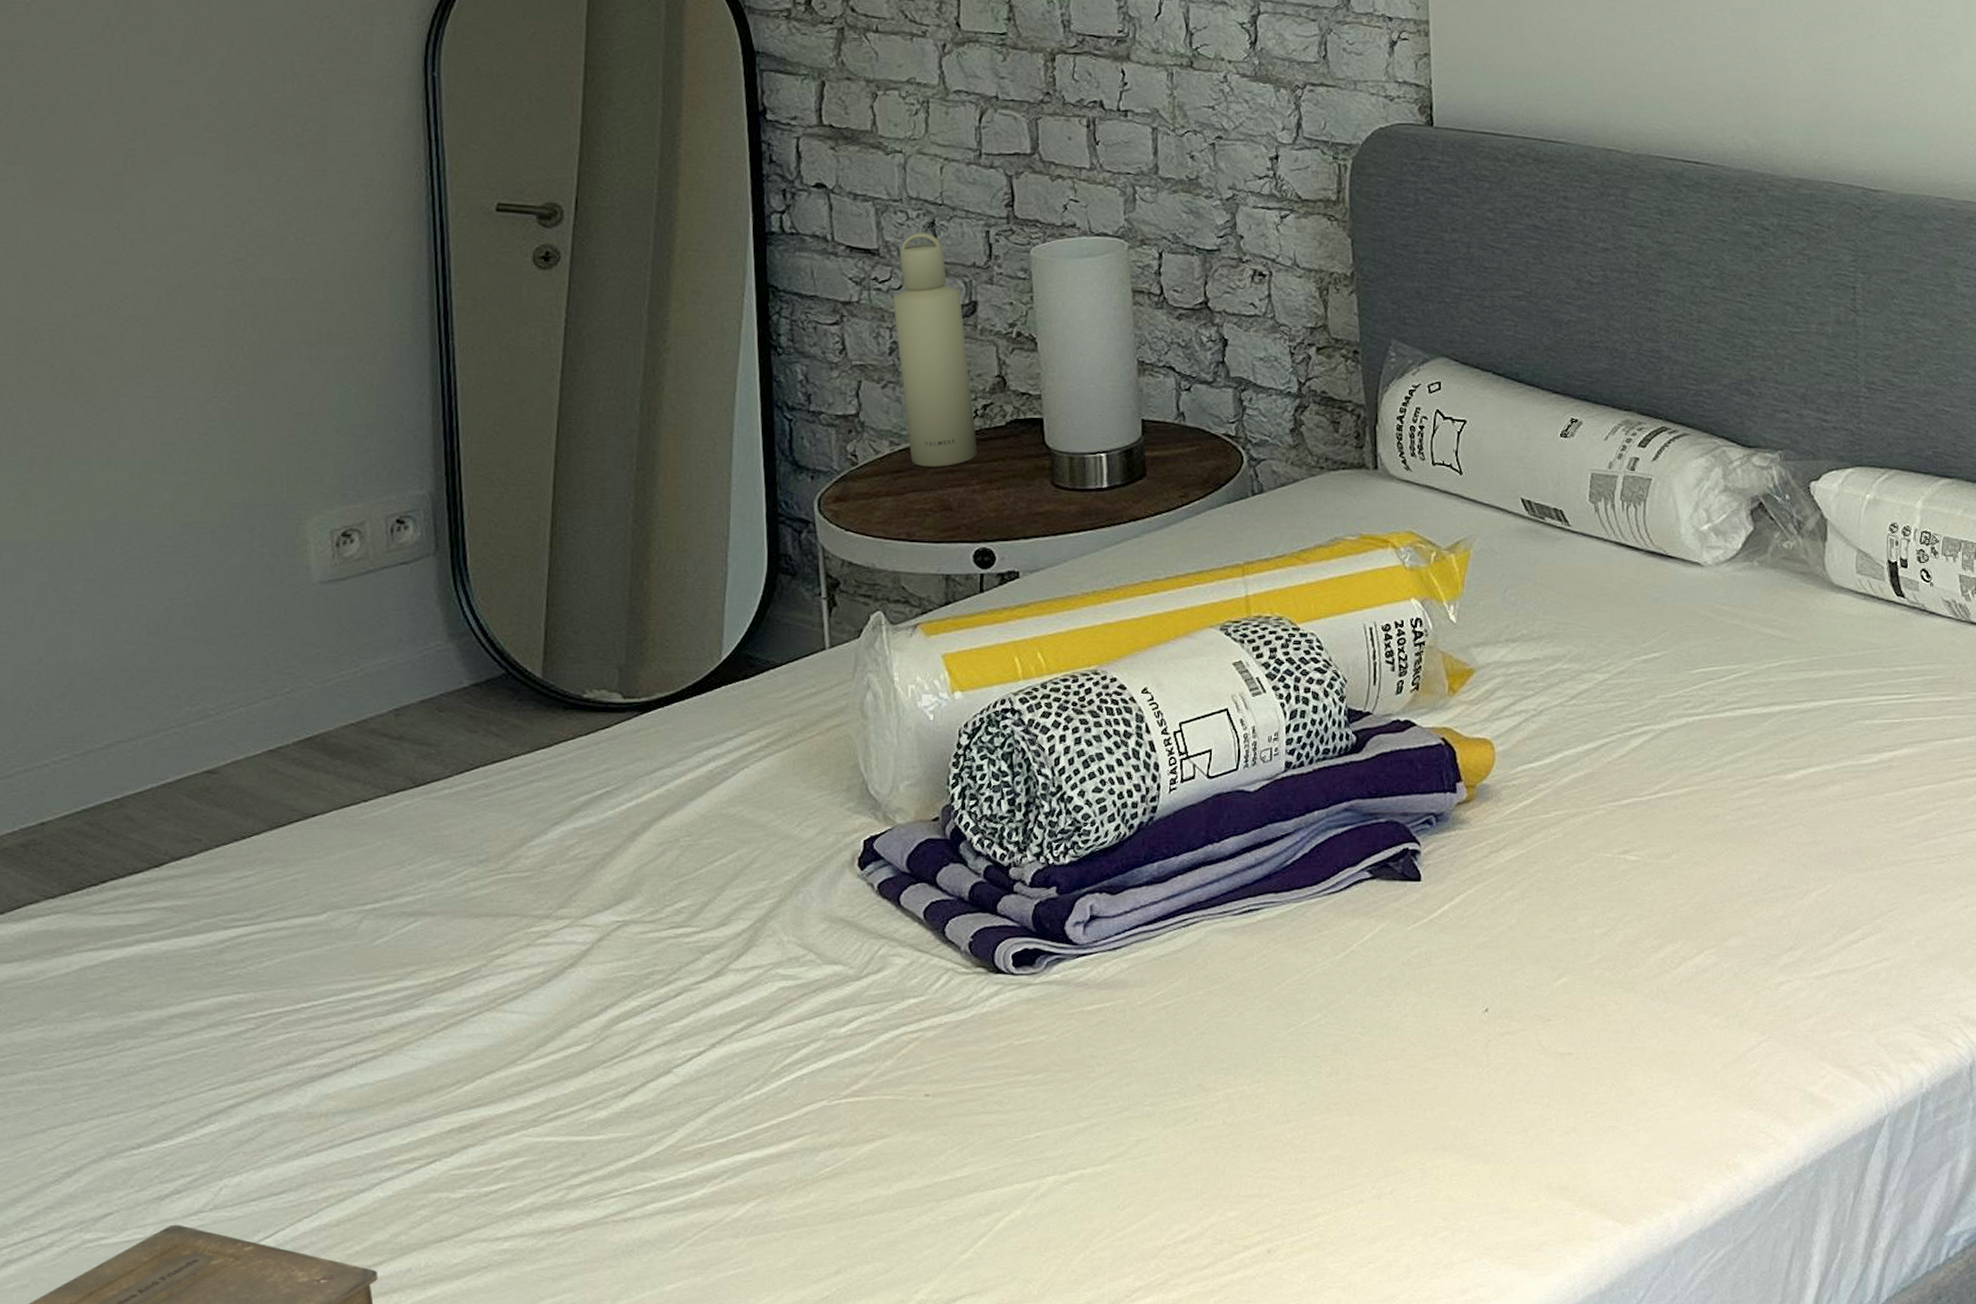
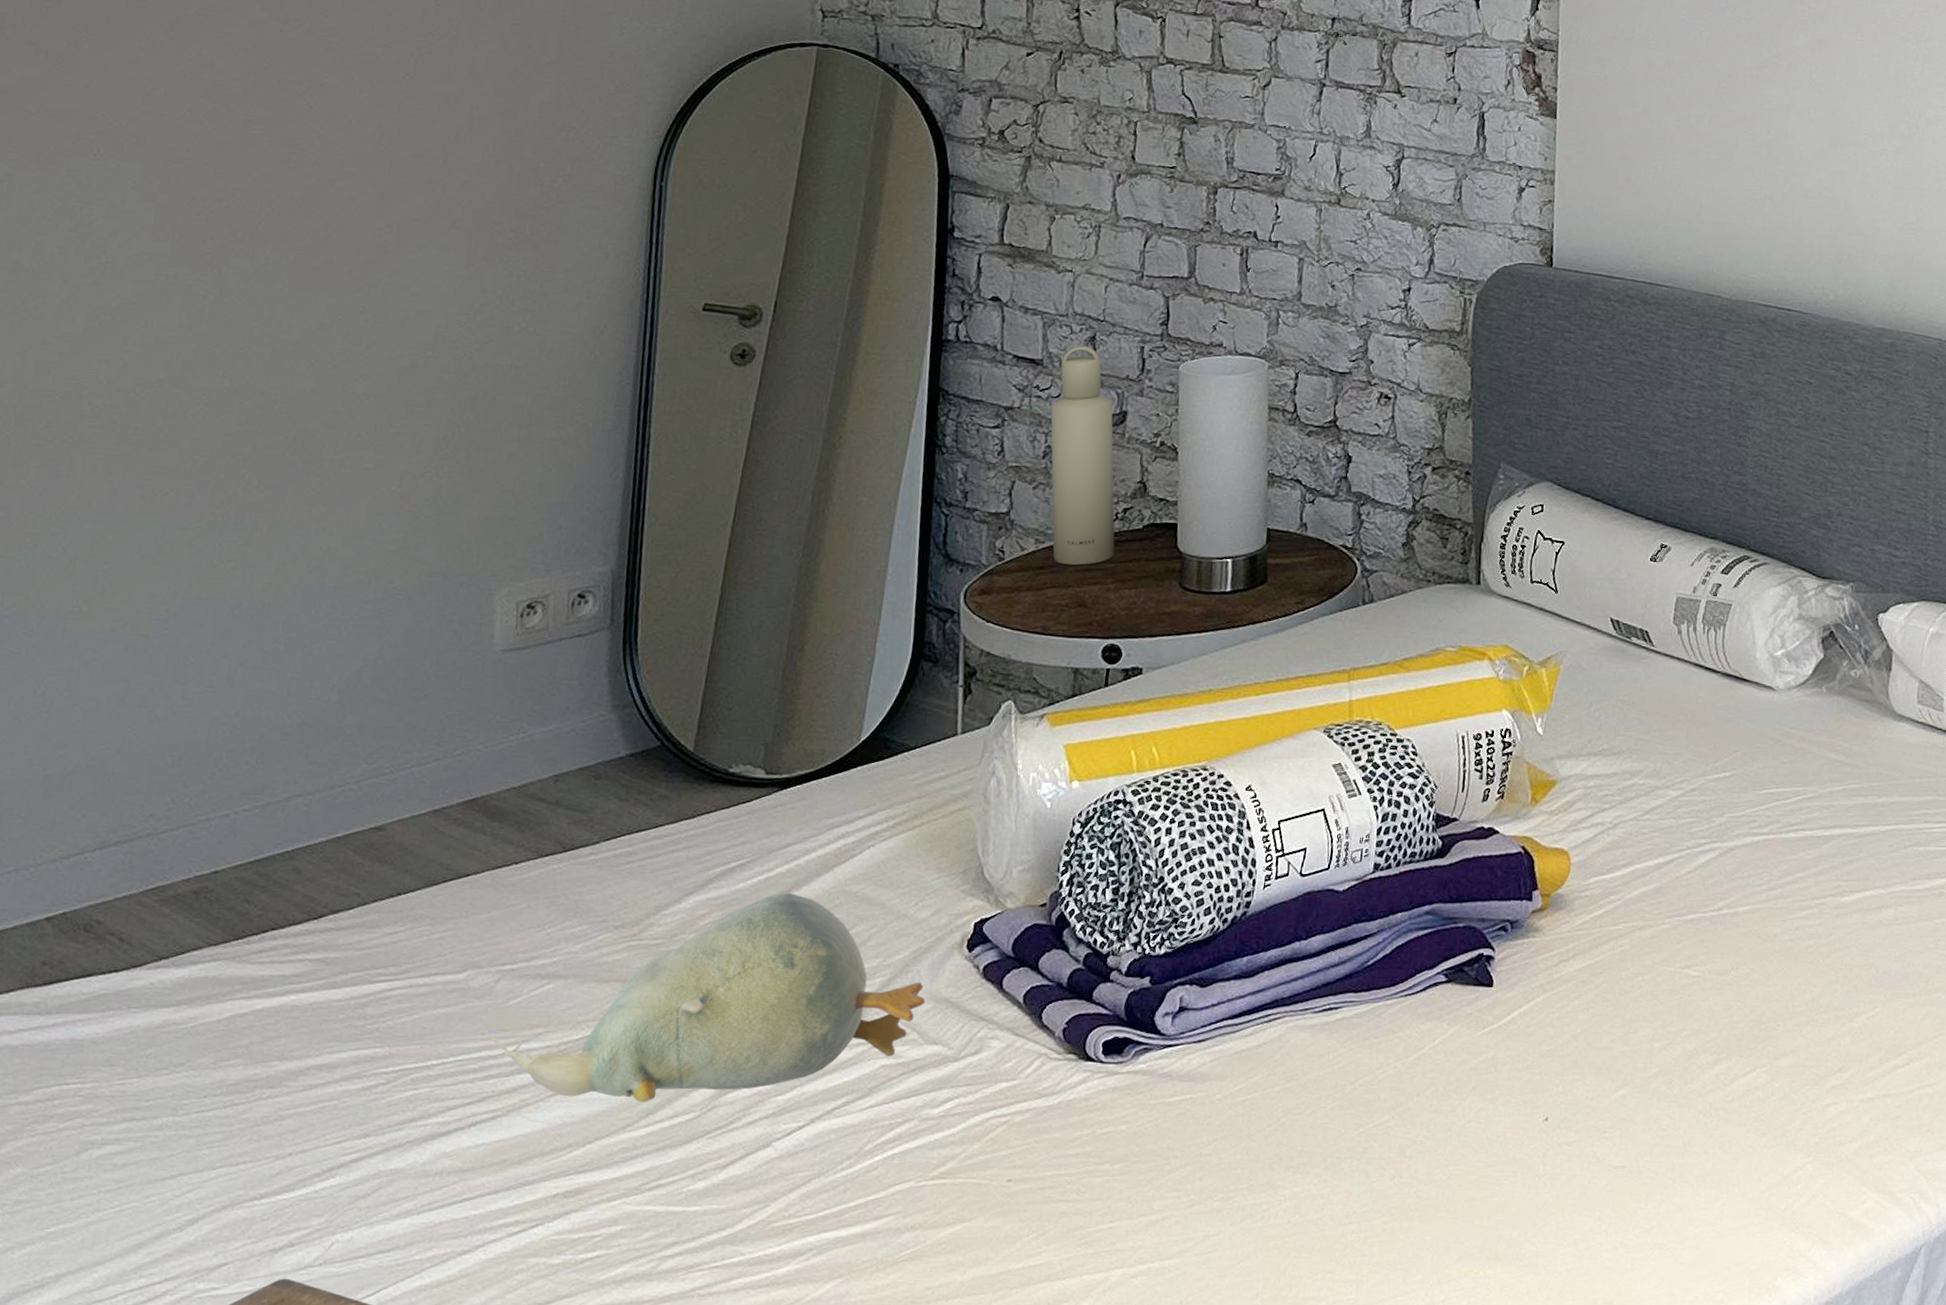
plush toy: none [360,819,820,1036] -> present [490,893,926,1103]

